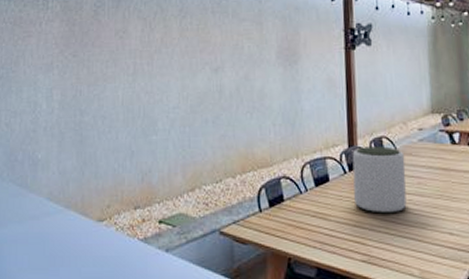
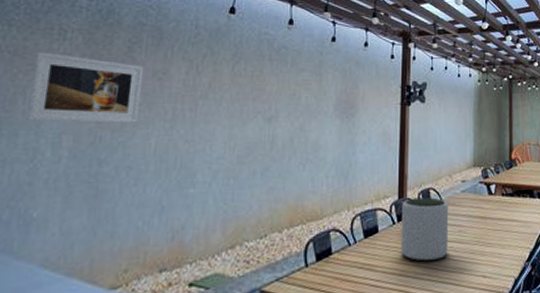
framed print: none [27,21,108,79] -> present [26,52,144,123]

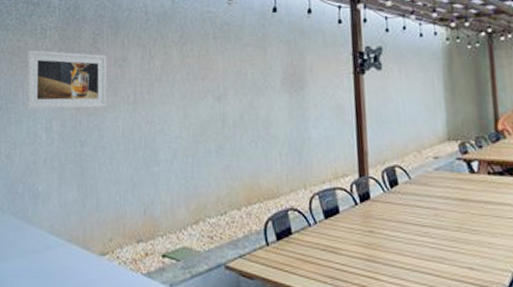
plant pot: present [401,197,449,262] -> none [363,176,423,247]

